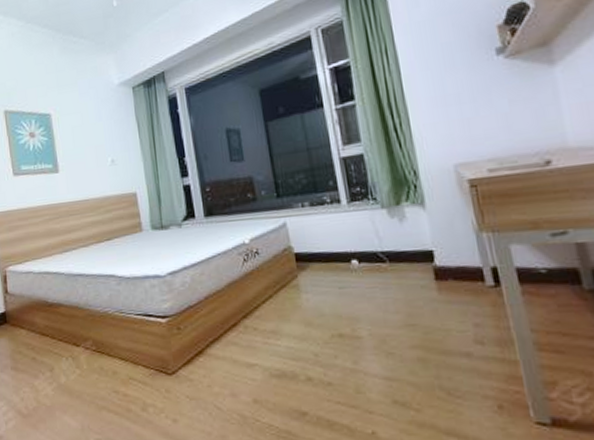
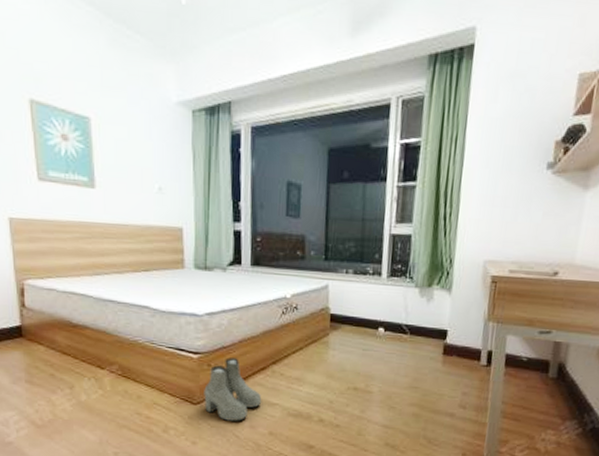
boots: none [177,317,240,390] -> present [204,357,262,421]

